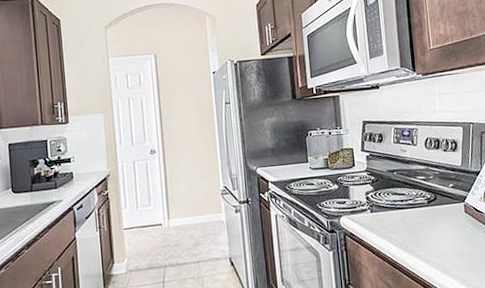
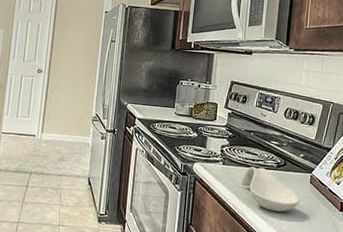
spoon rest: none [394,207,458,251] -> present [241,166,300,212]

